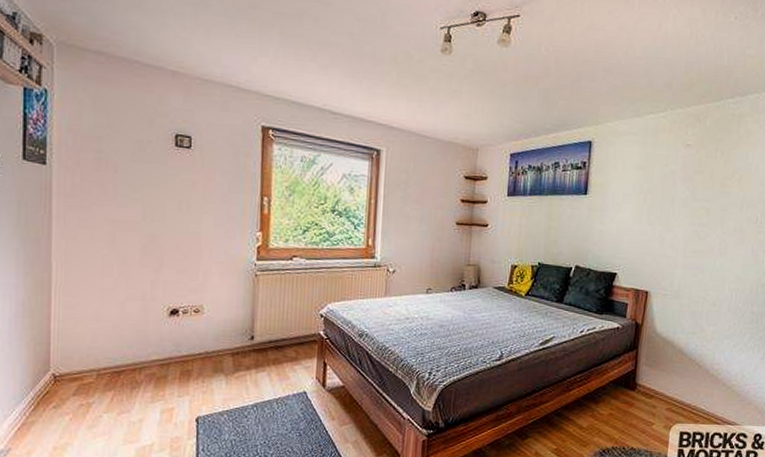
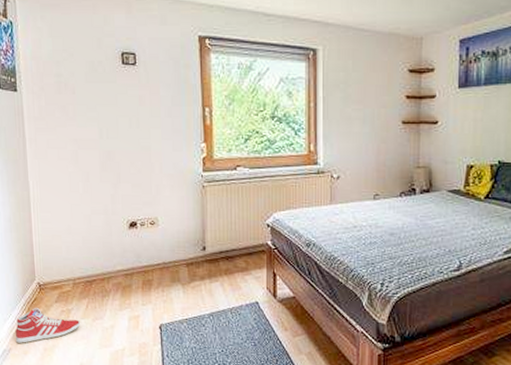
sneaker: none [17,402,103,443] -> present [15,308,81,344]

